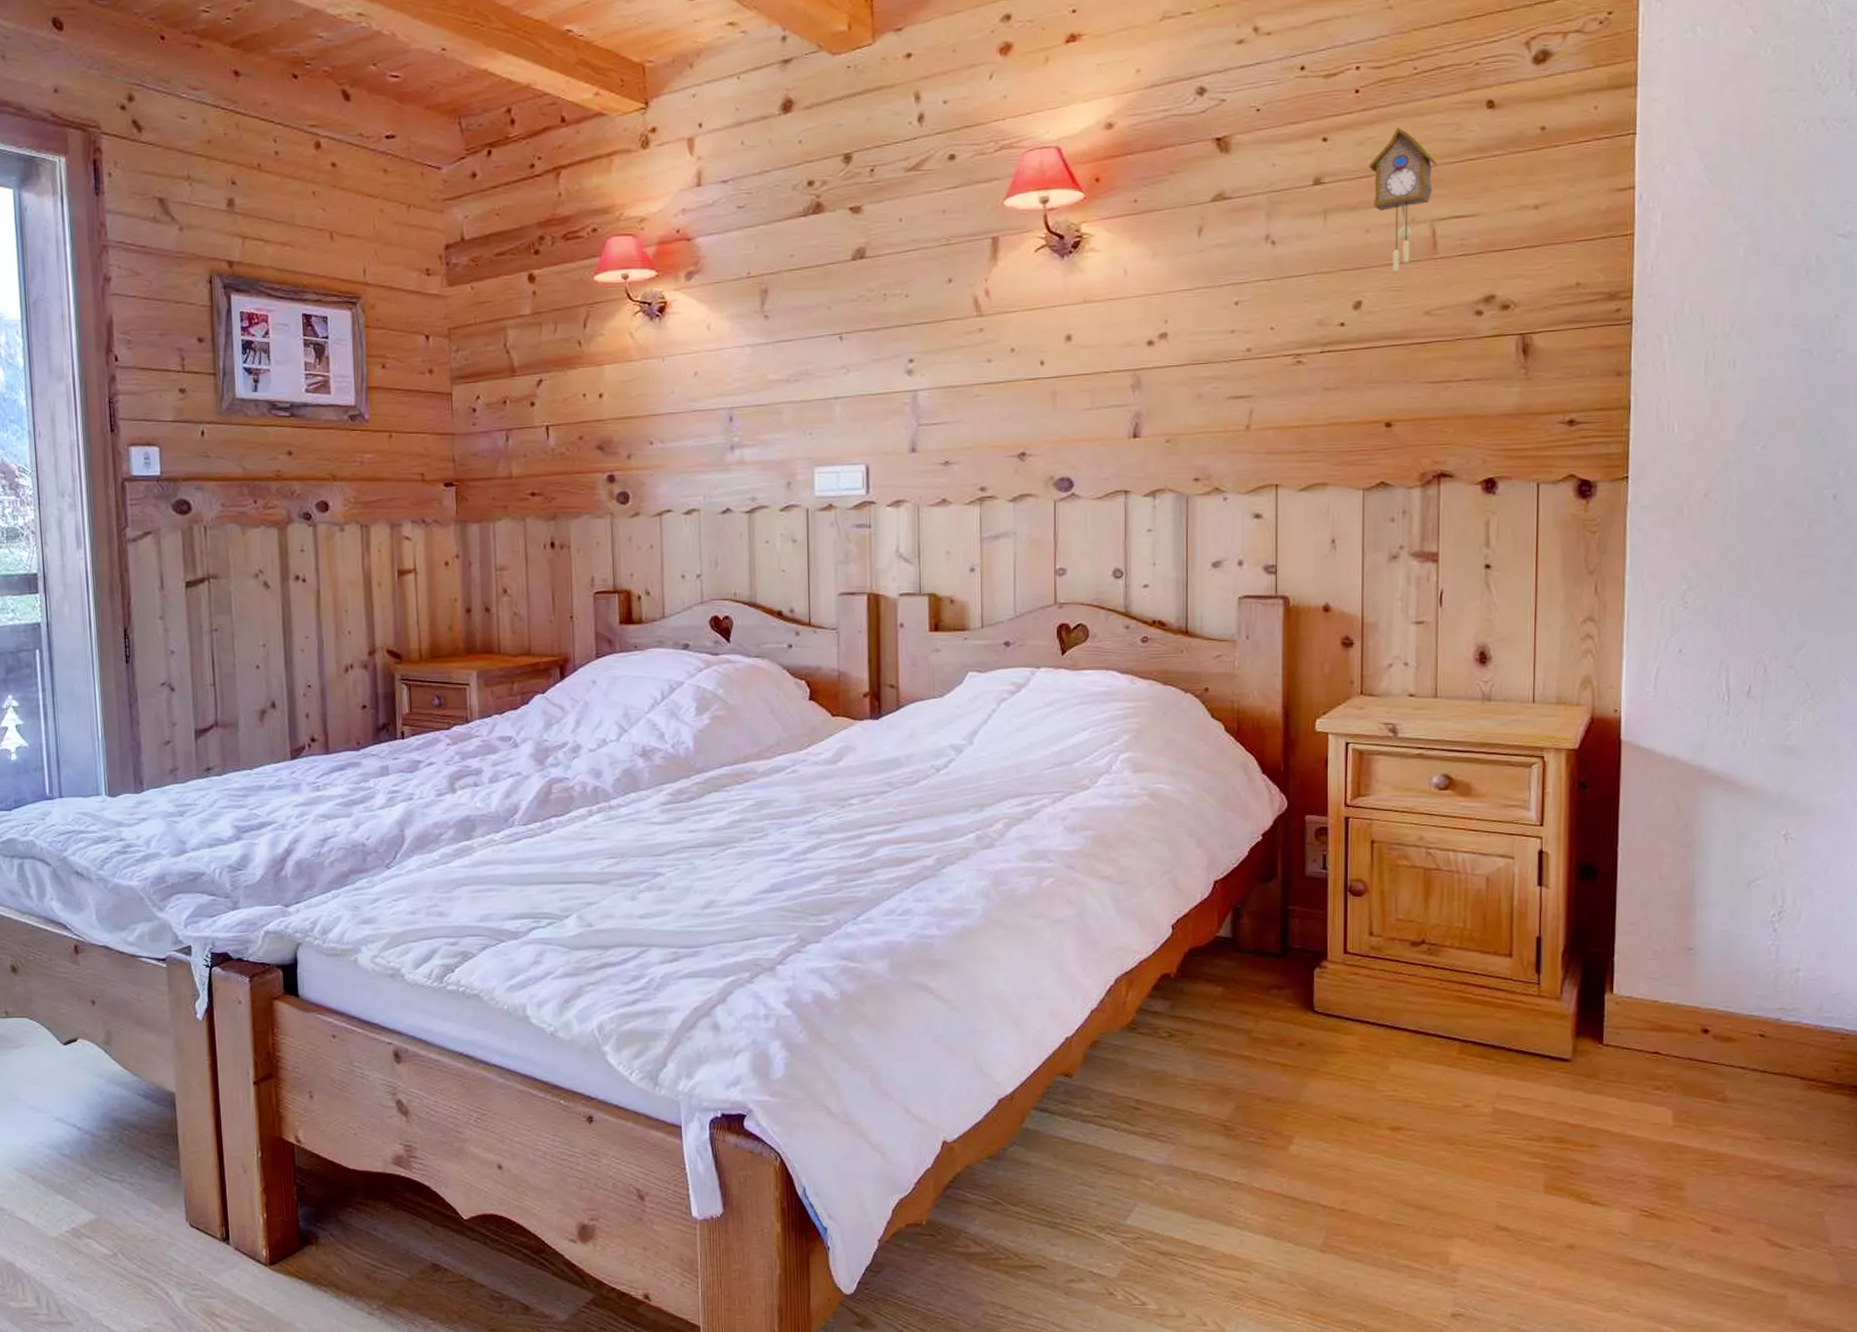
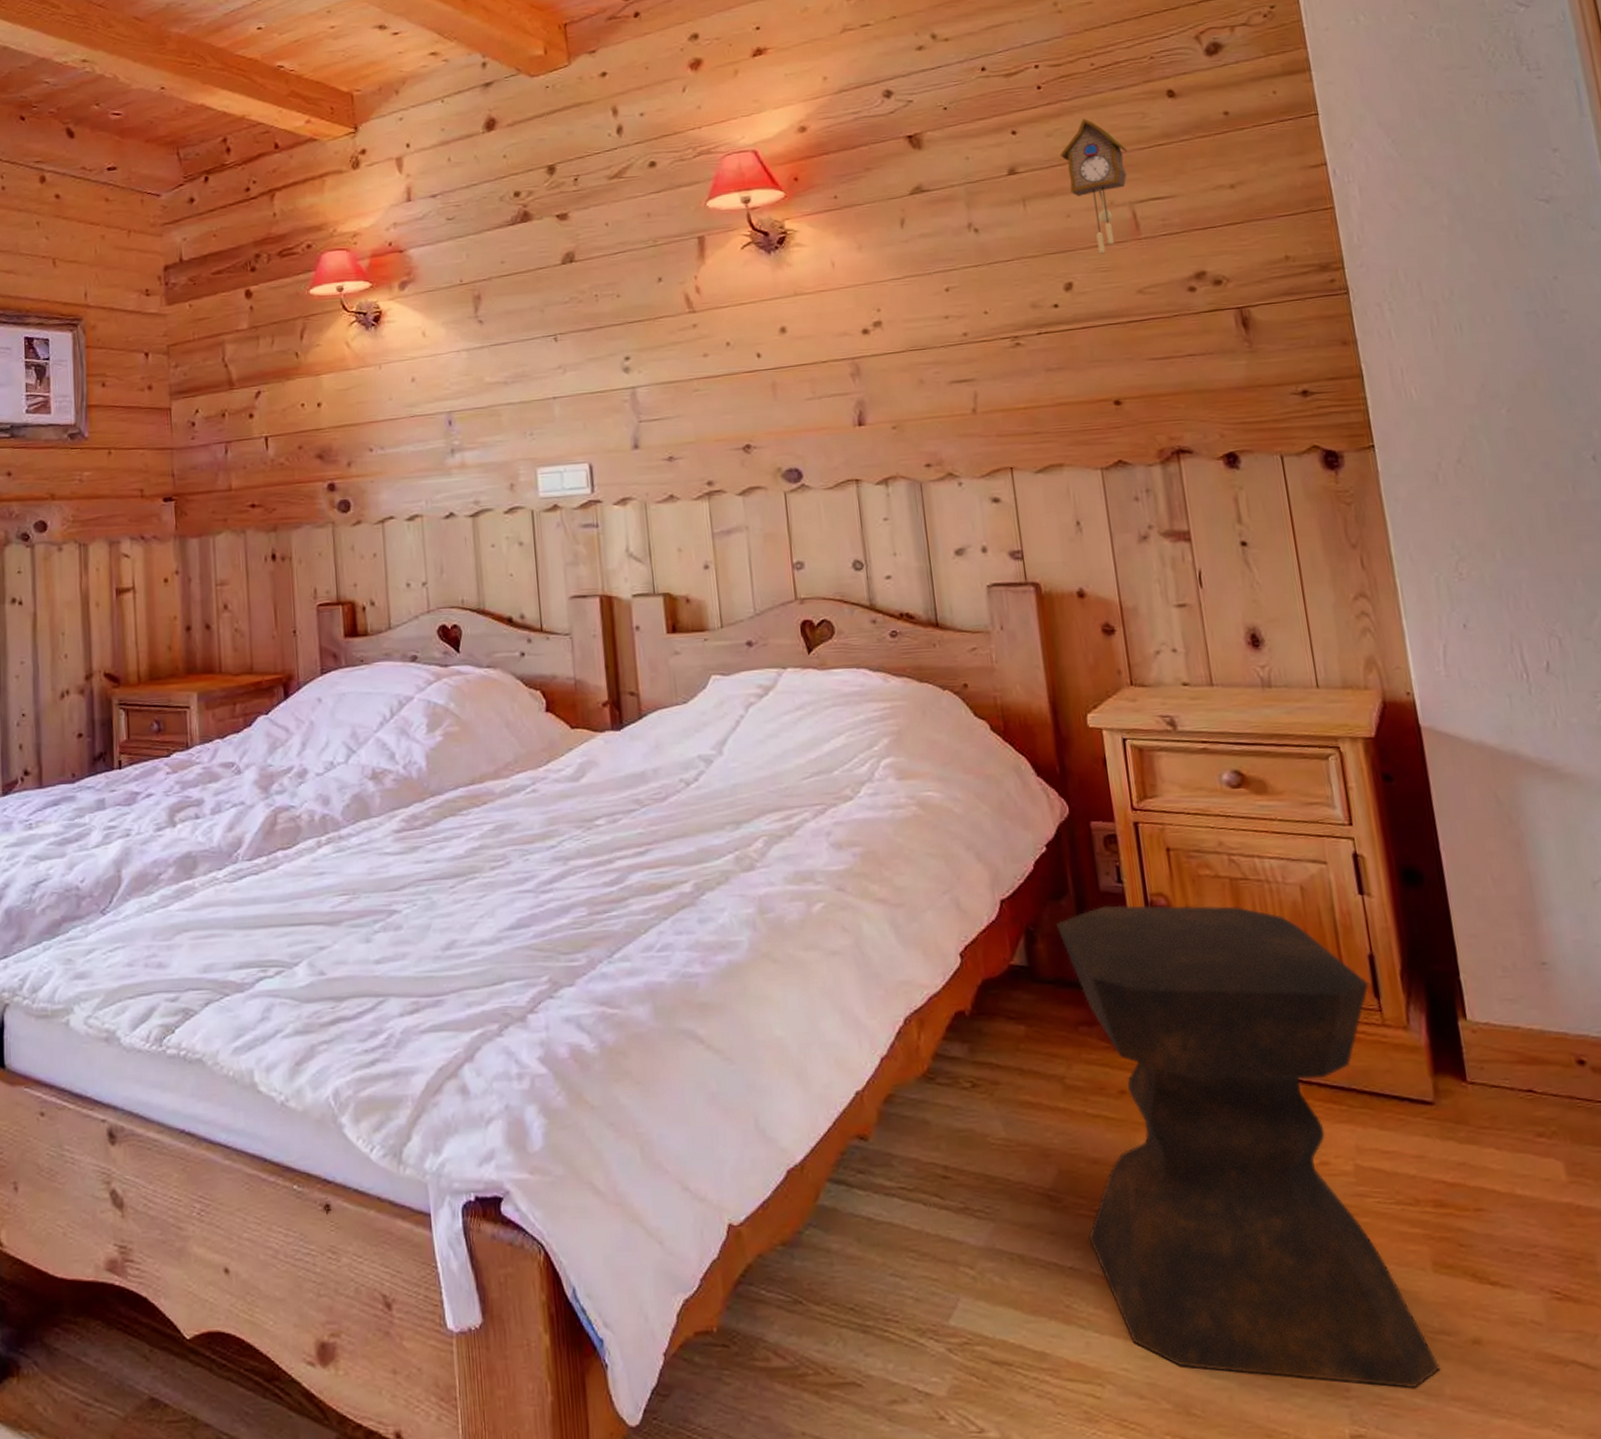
stool: none [1254,888,1536,1280] -> present [1056,905,1441,1388]

